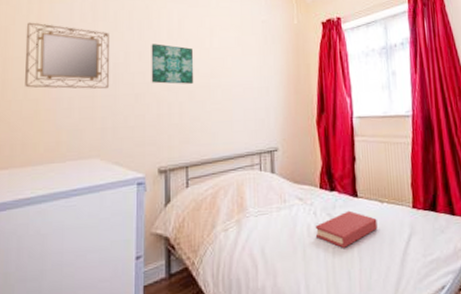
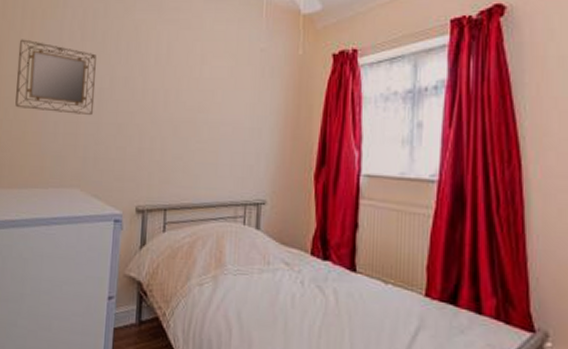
wall art: present [151,44,194,84] -> none [135,69,181,117]
hardback book: present [315,210,378,248] -> none [300,286,377,329]

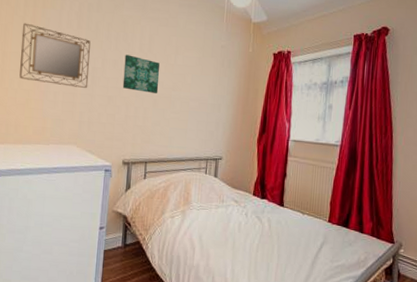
wall art: none [135,69,181,117] -> present [122,54,159,93]

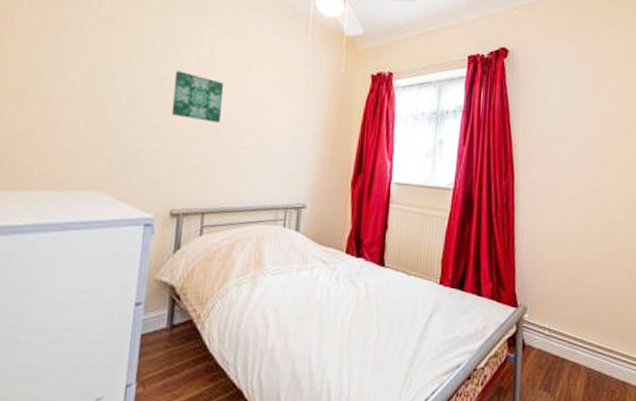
home mirror: present [19,23,91,89] -> none [20,23,127,115]

